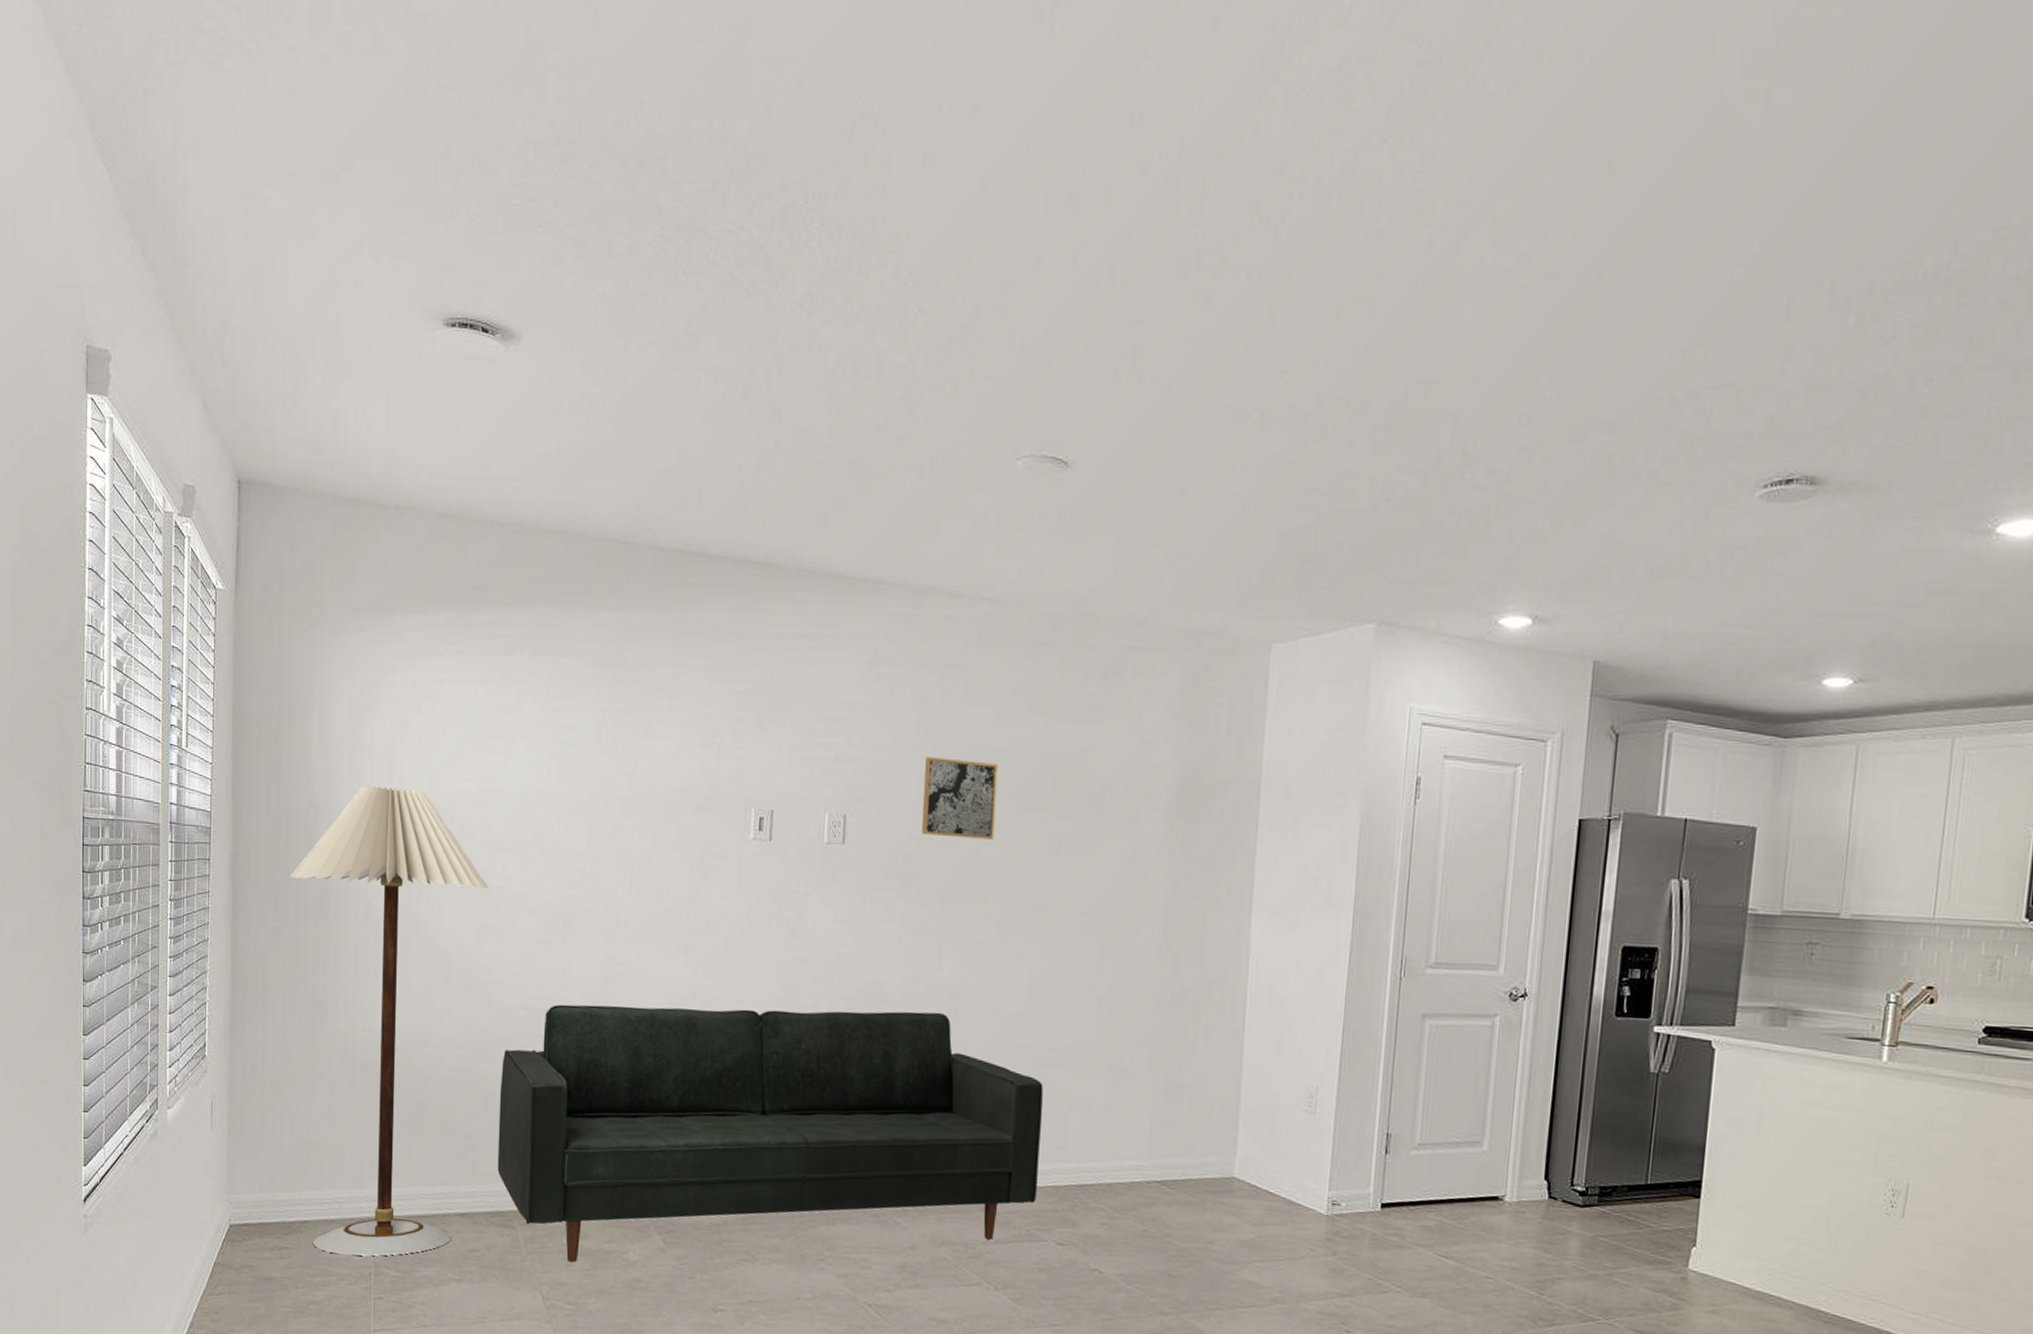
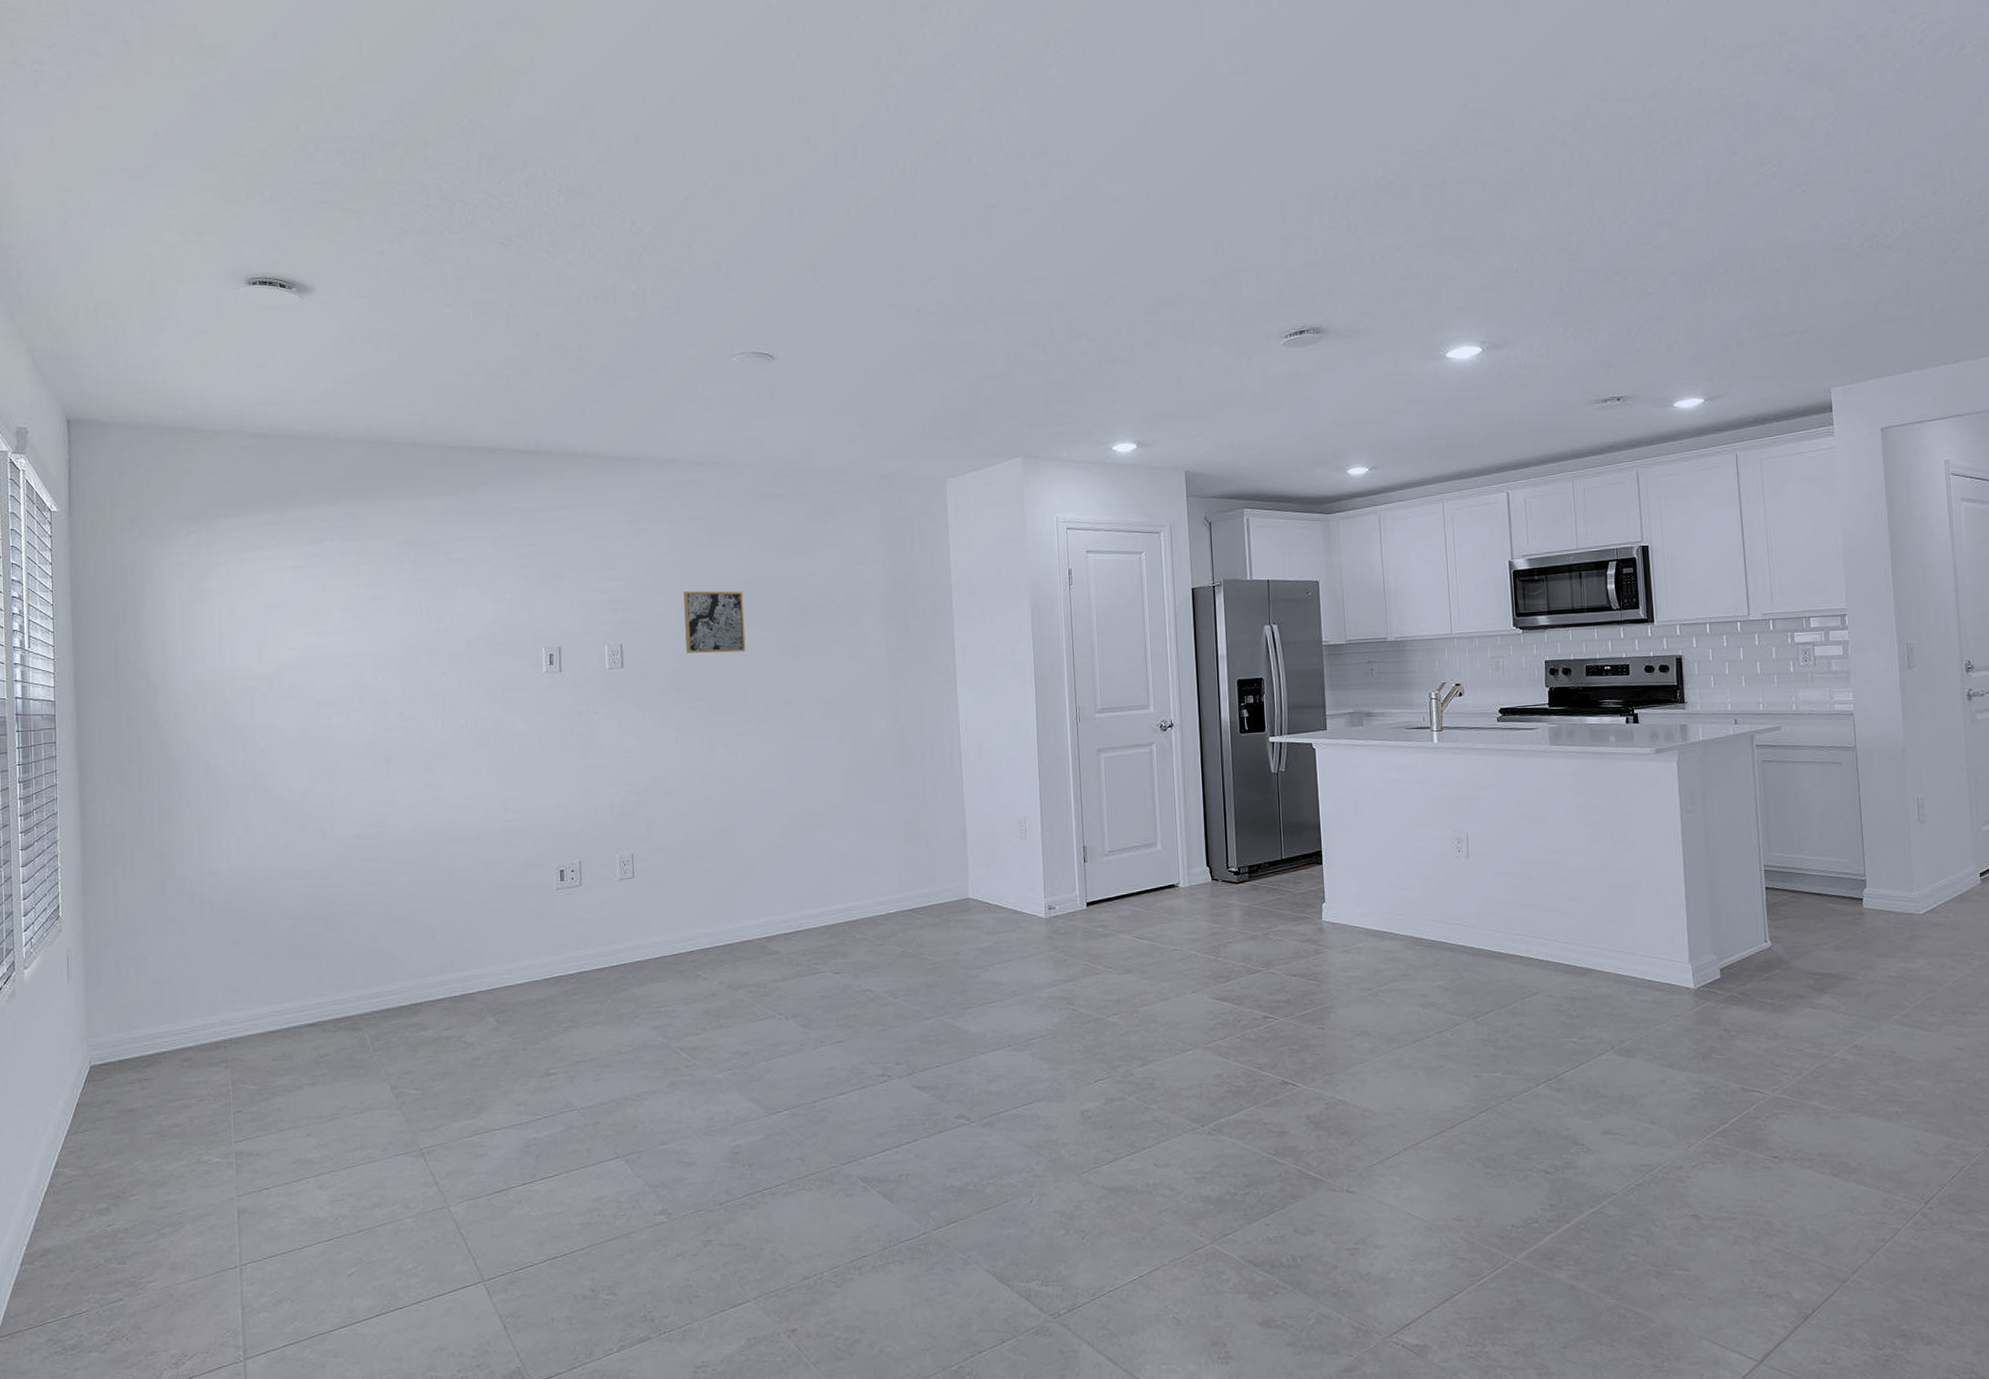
floor lamp: present [289,786,490,1257] -> none [132,662,318,1078]
sofa: present [497,1004,1043,1263] -> none [339,795,812,1052]

